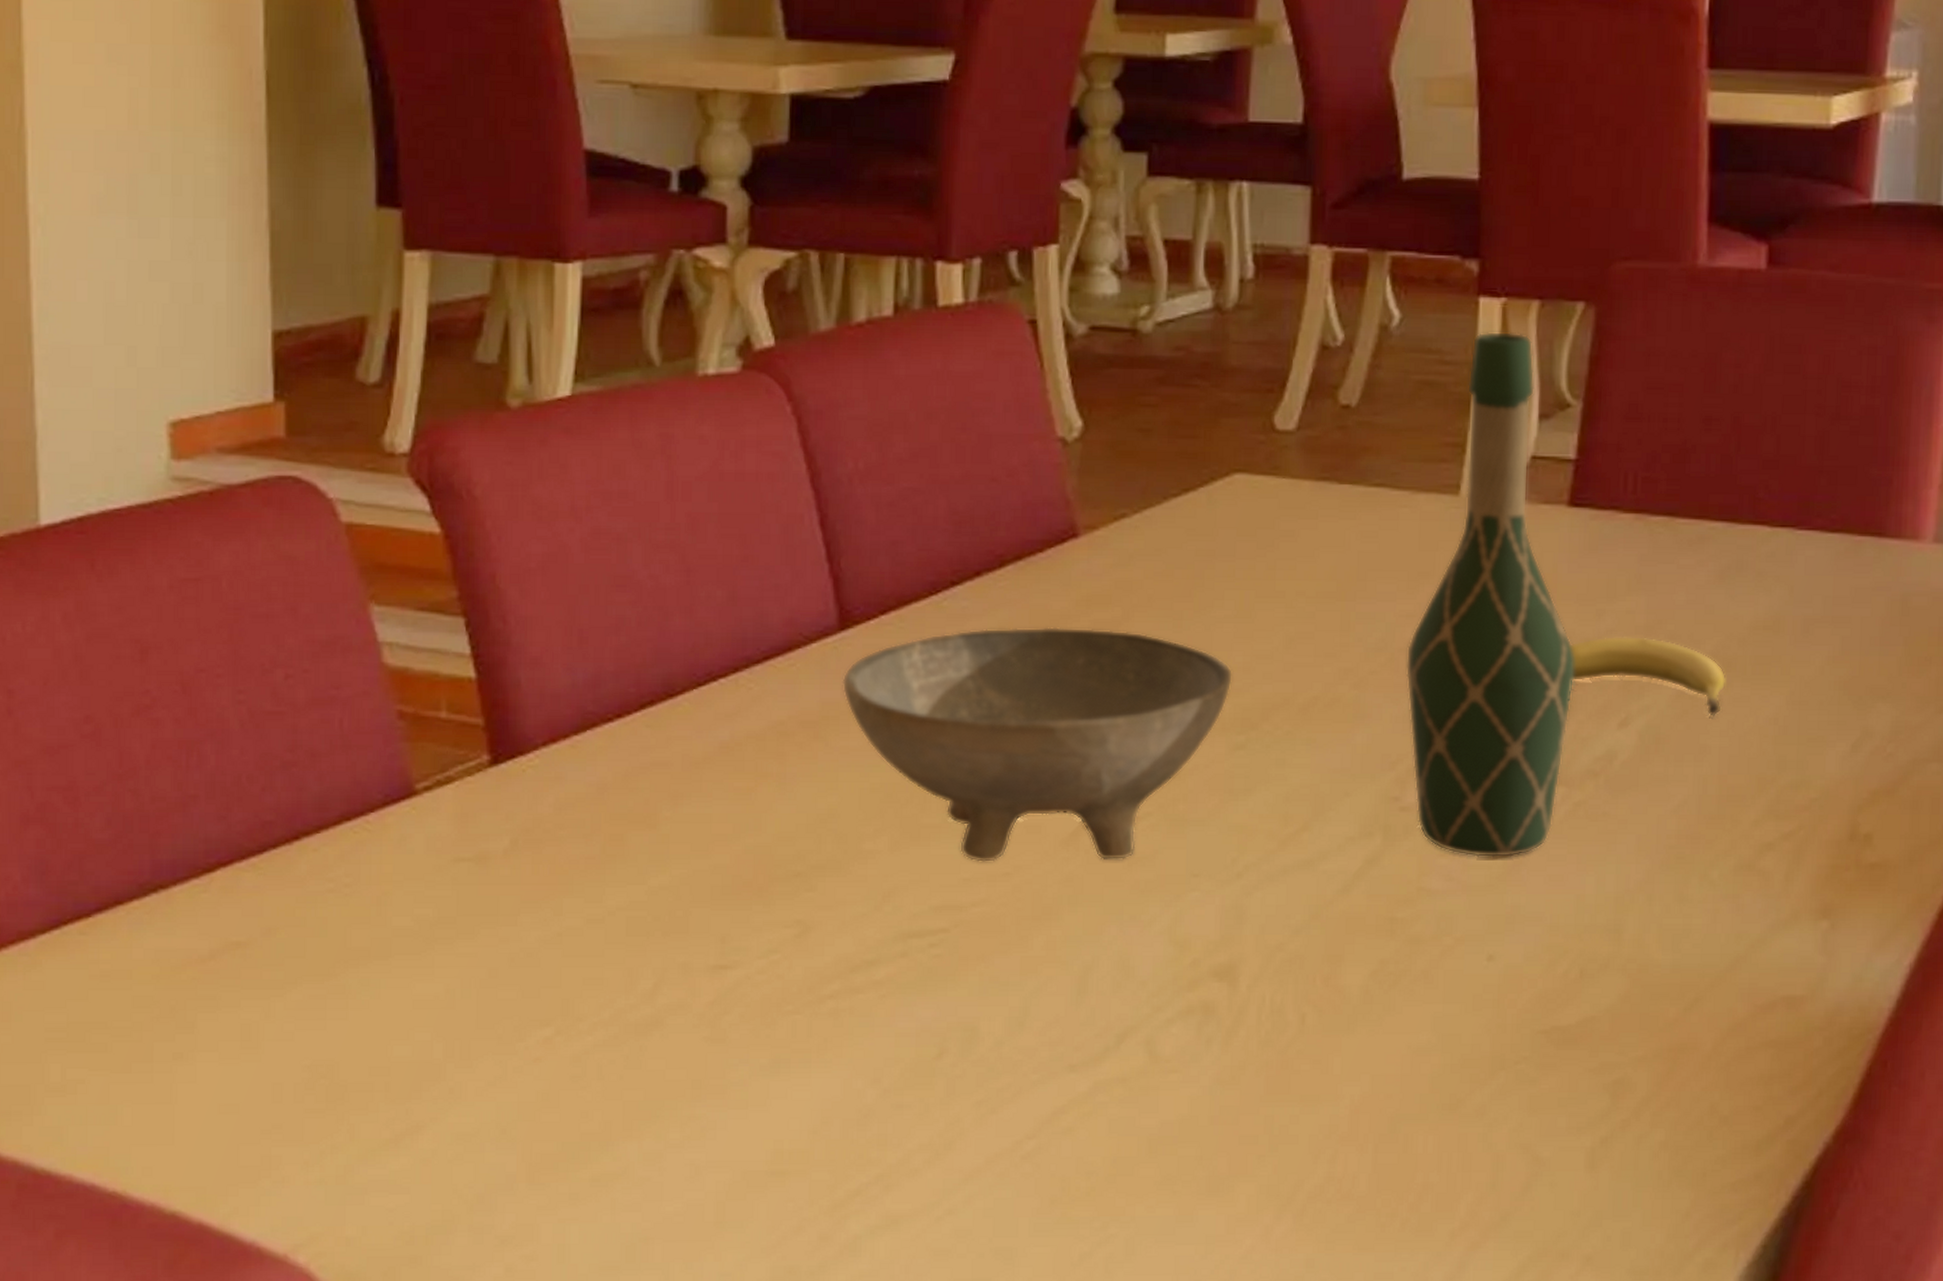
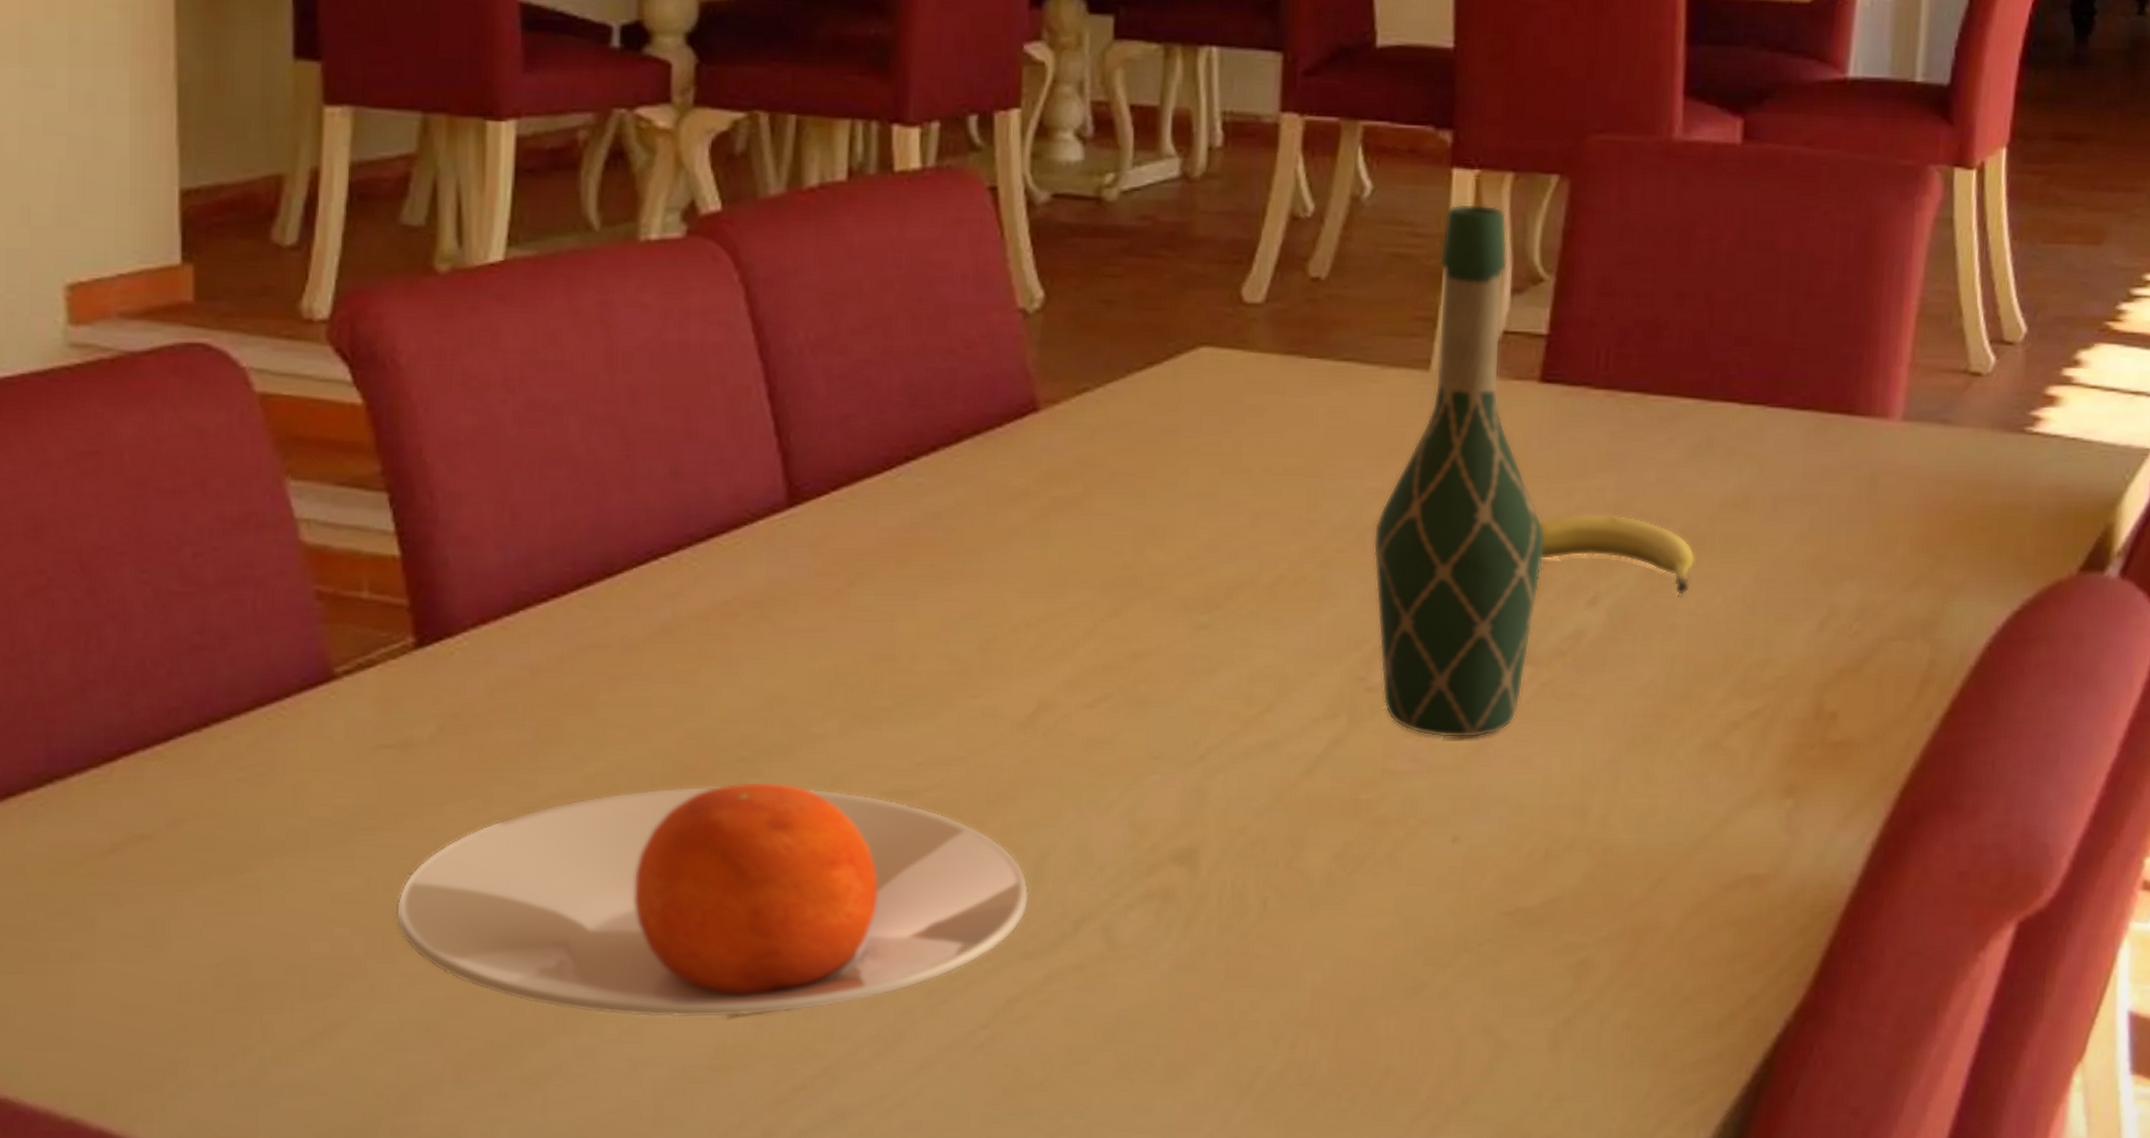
plate: none [472,895,1074,1125] -> present [395,781,1030,1019]
bowl: present [842,627,1234,863] -> none [790,504,1197,747]

